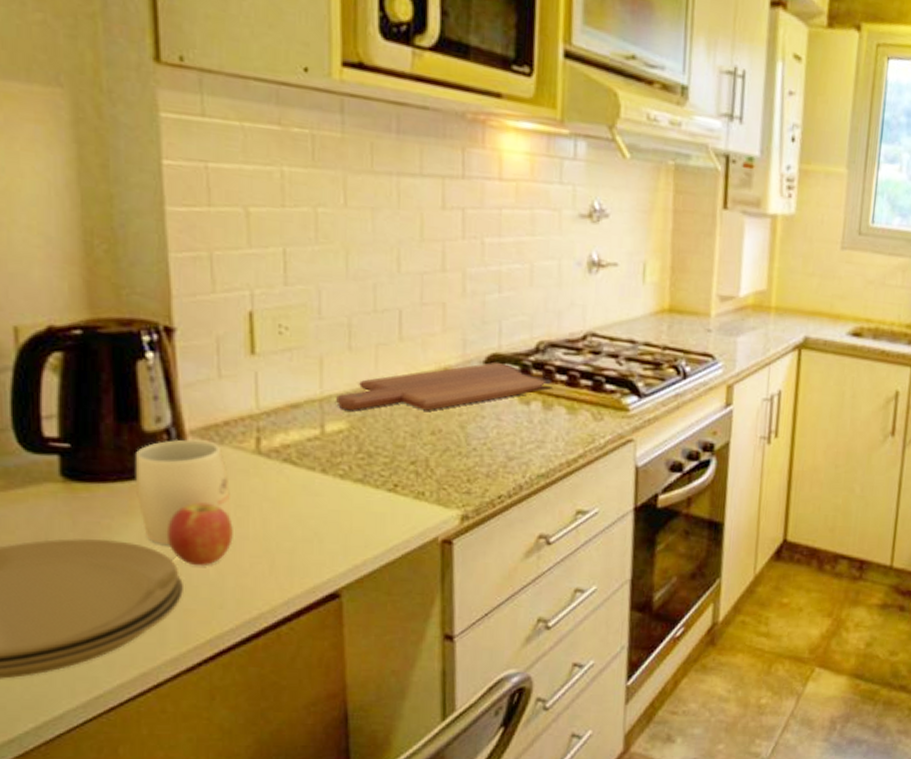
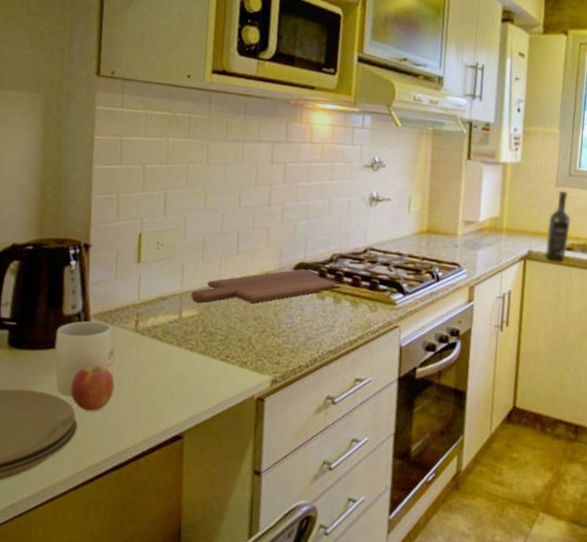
wine bottle: none [825,255,861,354] -> present [544,190,571,263]

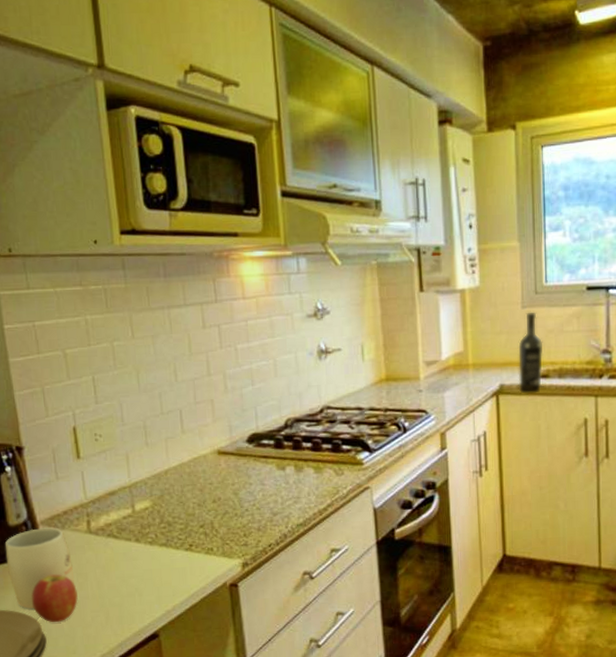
cutting board: present [191,268,343,303] -> none [141,439,302,492]

